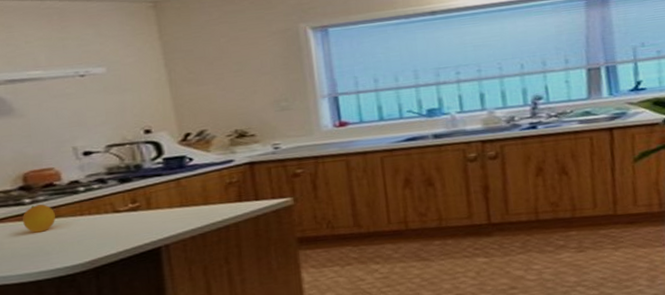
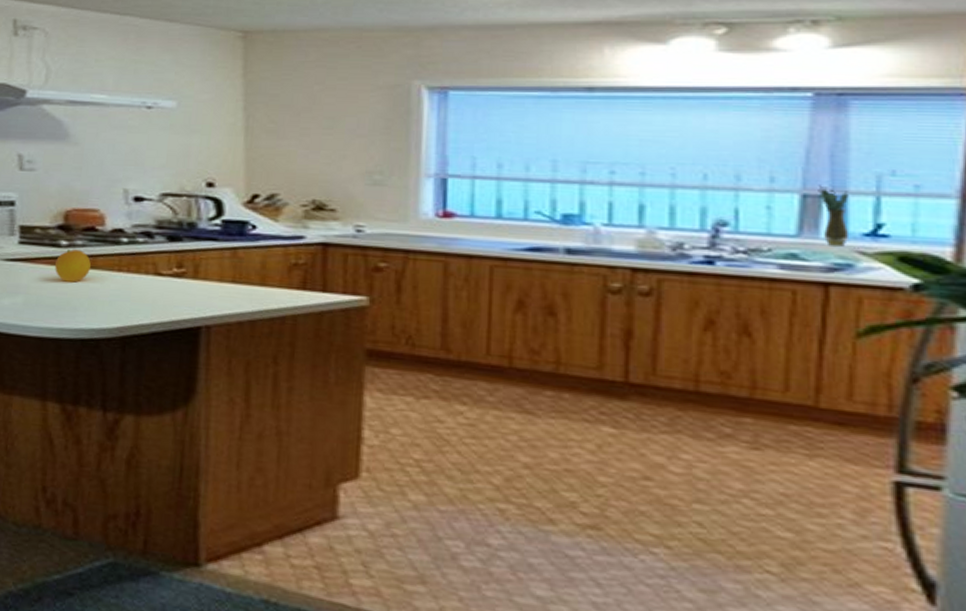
vase: none [597,60,621,103] -> present [818,185,850,248]

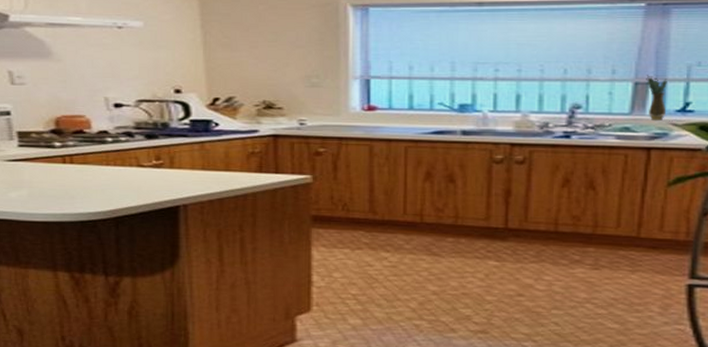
fruit: present [55,249,91,283] -> none [52,149,82,176]

